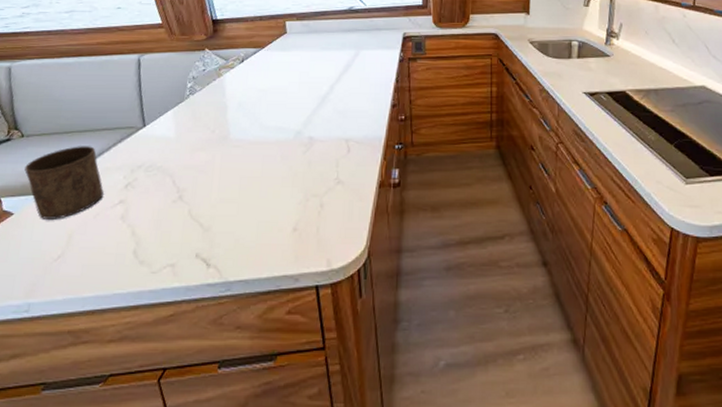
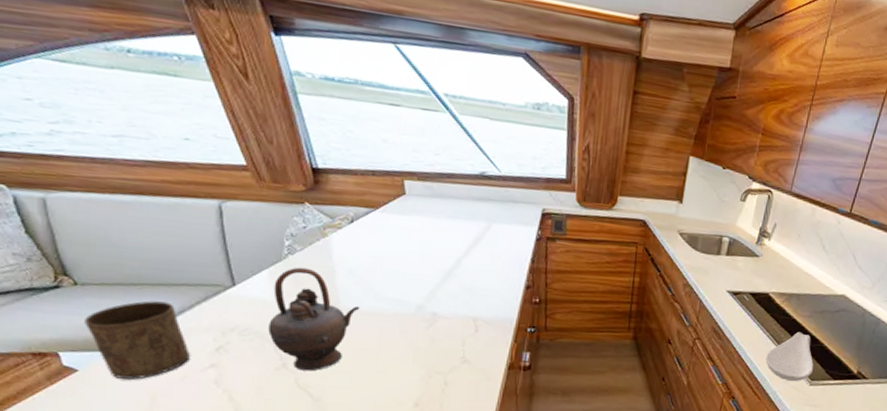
teapot: none [169,105,247,202] -> present [268,267,360,372]
spoon rest: none [633,127,687,181] -> present [765,331,814,382]

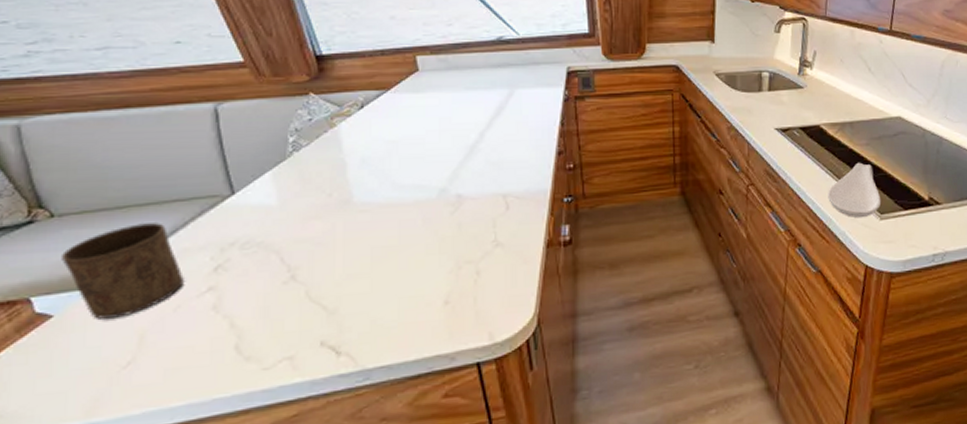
teapot: present [268,267,360,372] -> none [273,163,376,281]

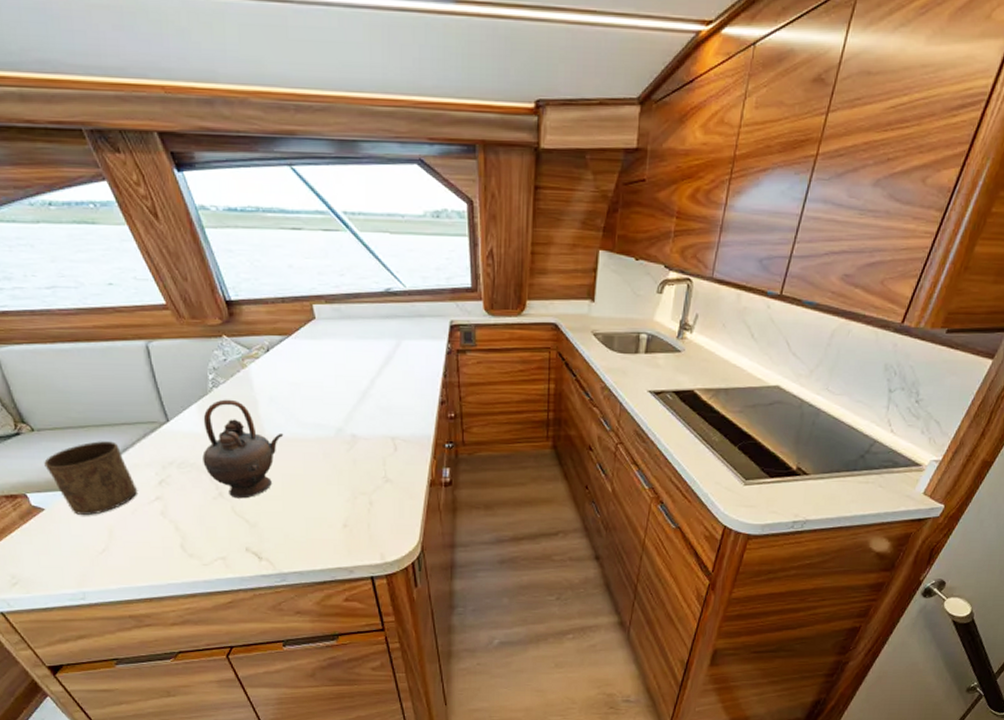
teapot: none [273,163,376,281] -> present [202,399,284,499]
spoon rest: present [828,162,881,219] -> none [694,429,748,482]

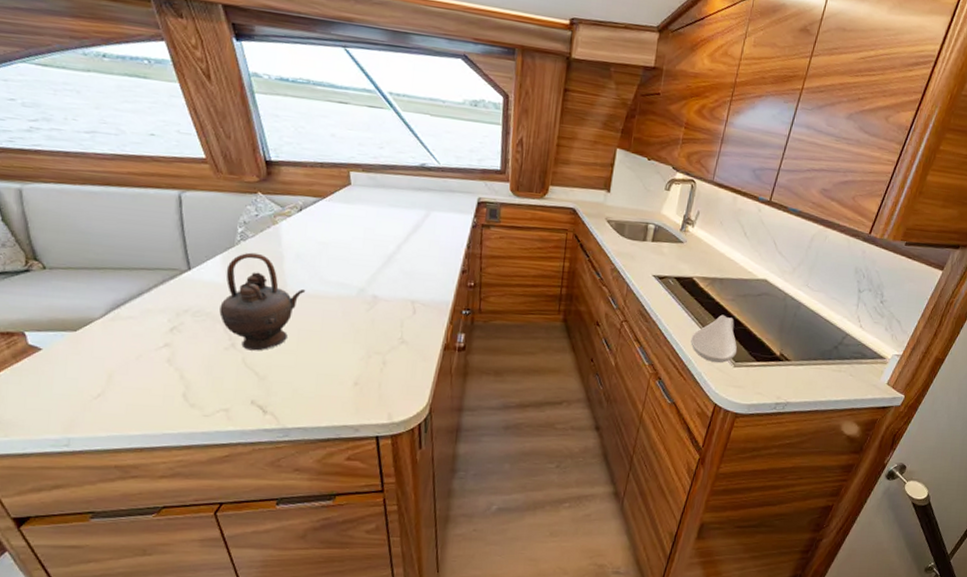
cup: present [44,441,137,515] -> none [50,283,146,358]
spoon rest: none [694,429,748,482] -> present [690,314,738,363]

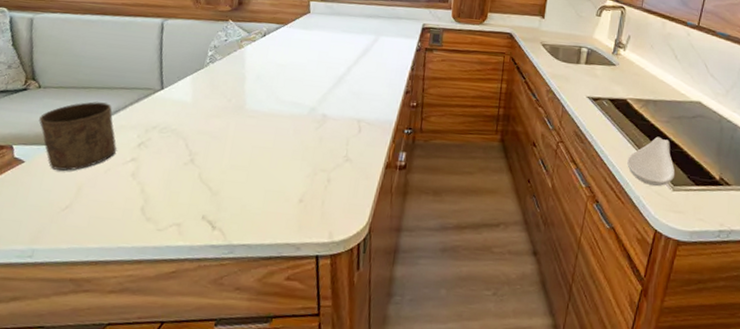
cup: none [50,283,146,358] -> present [39,101,117,171]
teapot: present [219,252,306,351] -> none [183,73,262,167]

